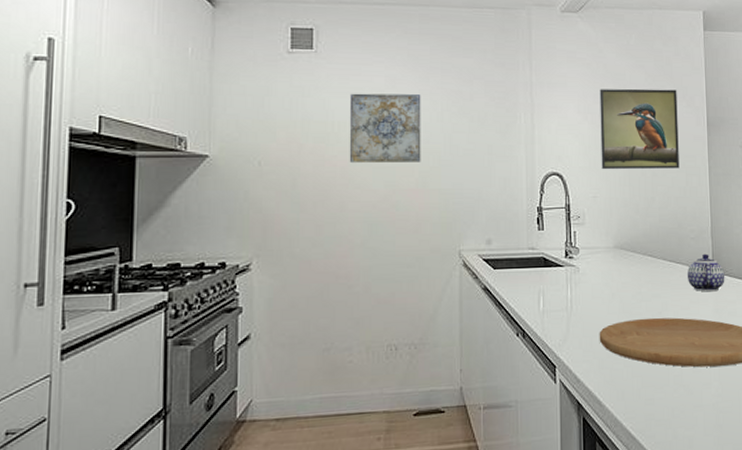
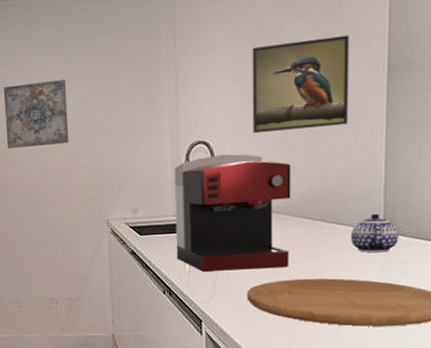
coffee maker: none [529,187,637,311] -> present [174,154,291,272]

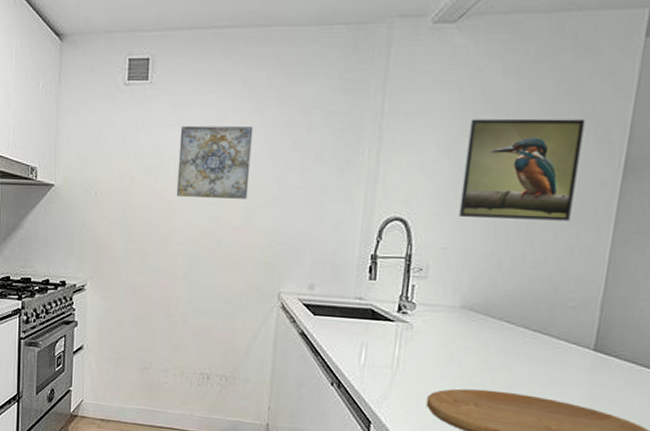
coffee maker: present [174,154,291,272] -> none [351,235,498,375]
teapot: present [351,213,399,253] -> none [555,327,613,374]

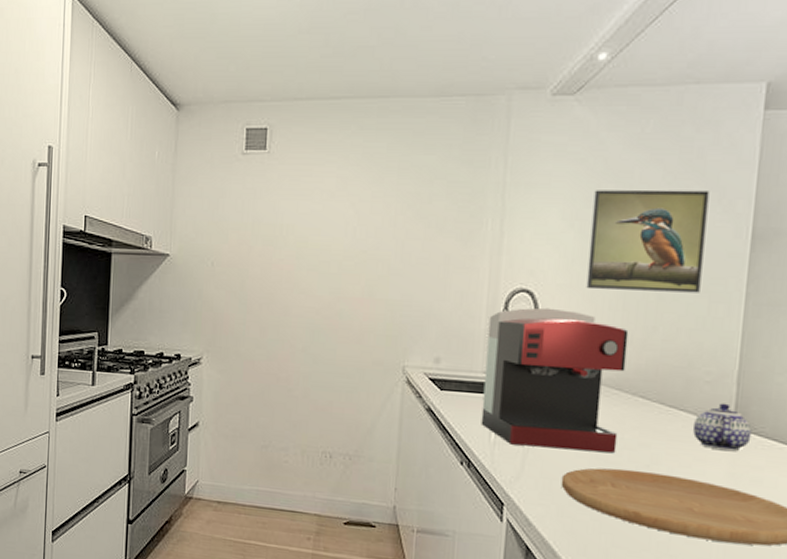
wall art: present [176,125,254,199] -> none [295,195,374,270]
coffee maker: none [351,235,498,375] -> present [481,307,629,454]
teapot: none [555,327,613,374] -> present [693,403,752,452]

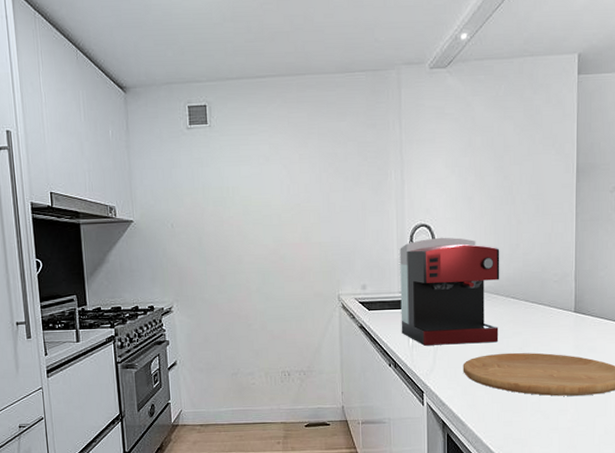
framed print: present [586,189,710,293] -> none [467,138,546,220]
teapot: present [693,403,752,452] -> none [549,295,587,330]

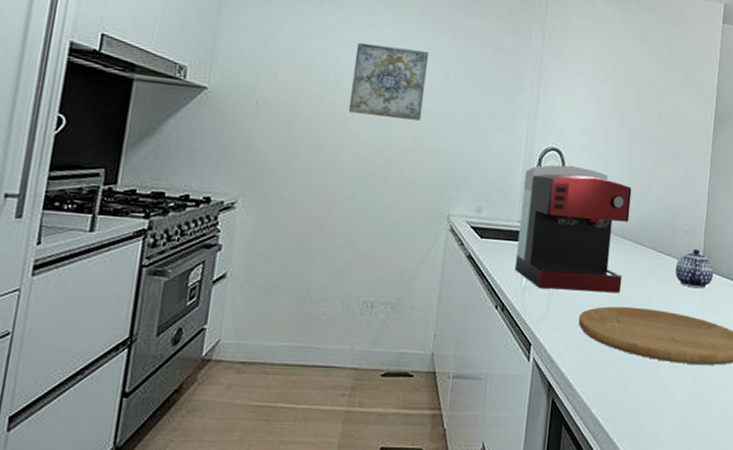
wall art: none [240,159,303,223] -> present [348,42,429,121]
teapot: none [549,295,587,330] -> present [675,249,714,289]

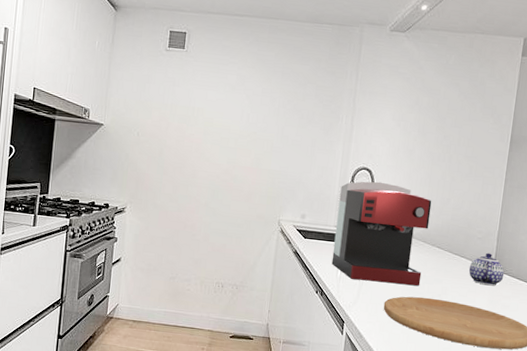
wall art: present [348,42,429,121] -> none [202,86,264,147]

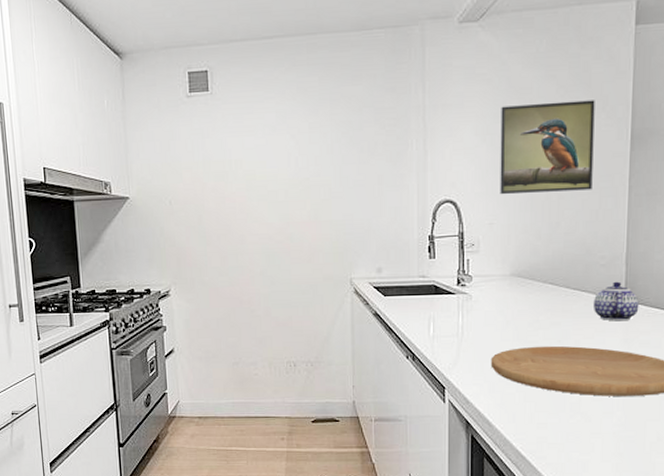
coffee maker: present [331,181,432,286] -> none [420,214,537,336]
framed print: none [406,101,487,177] -> present [500,100,595,195]

